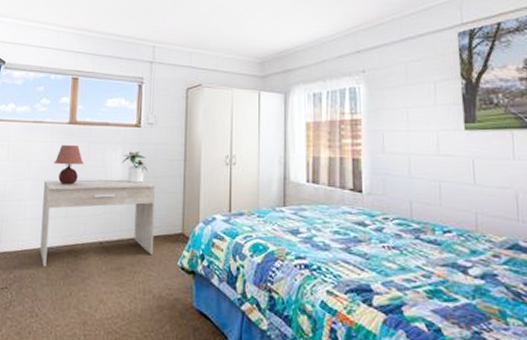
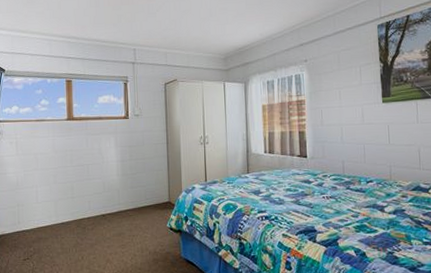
desk: present [40,179,156,266] -> none [50,163,147,238]
table lamp: present [53,145,85,185] -> none [57,138,84,171]
potted plant: present [121,151,149,183] -> none [115,139,138,165]

